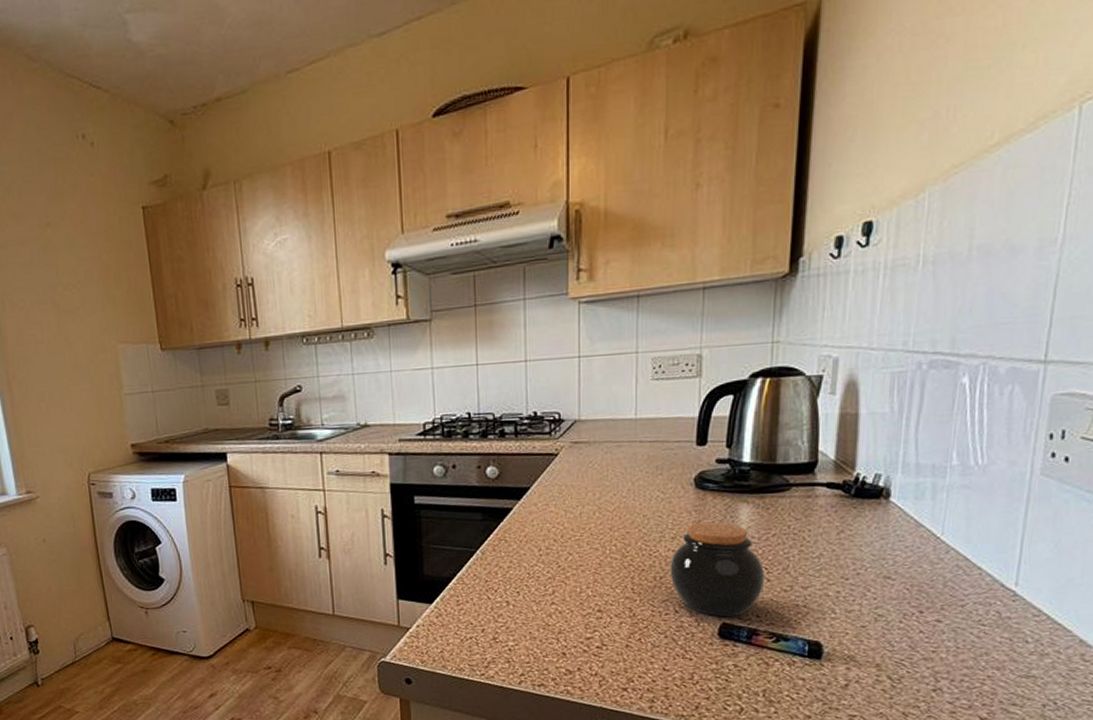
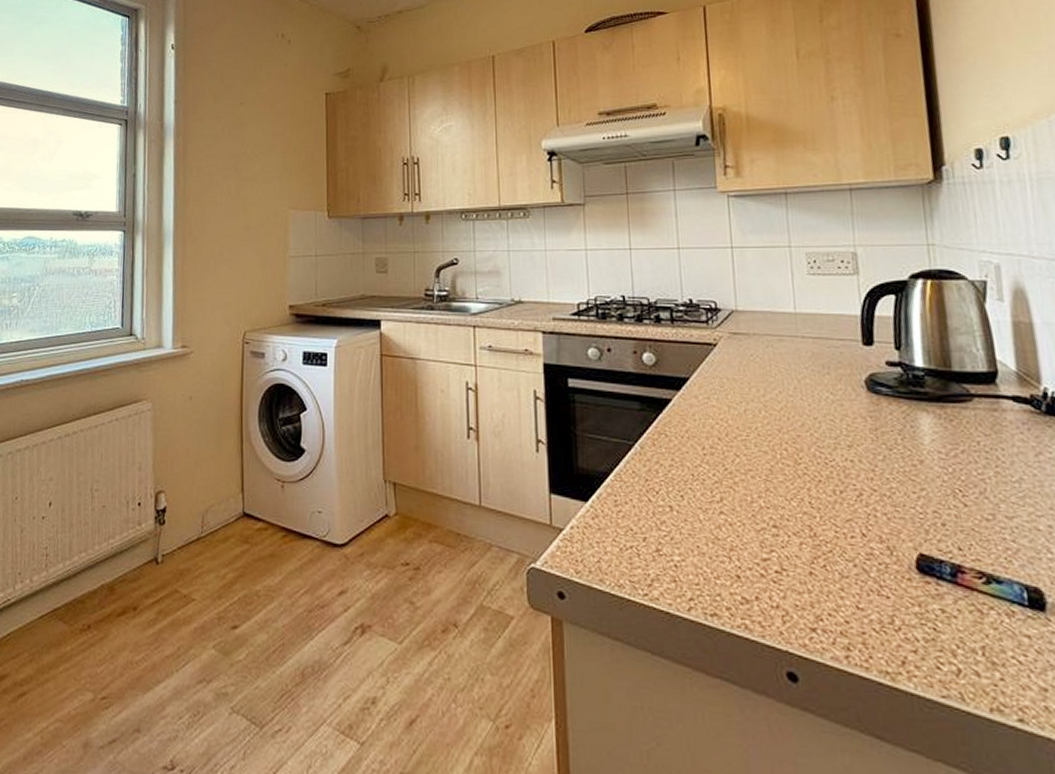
jar: present [670,522,766,616] -> none [849,431,962,546]

